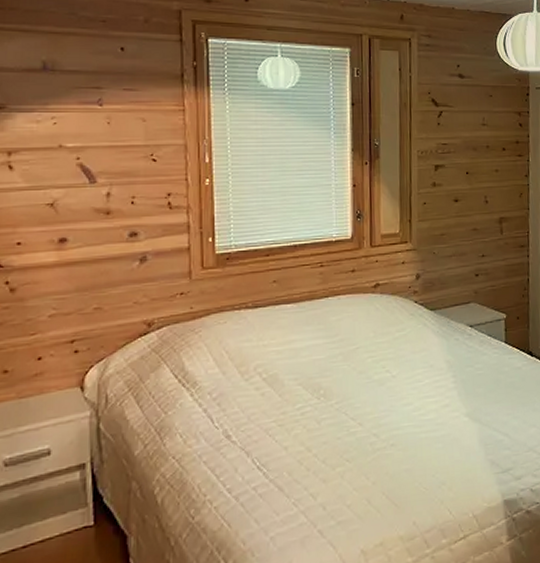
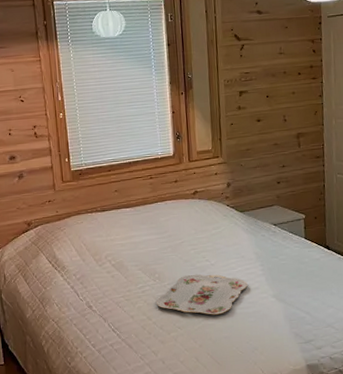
serving tray: none [320,388,436,442] -> present [156,274,248,315]

